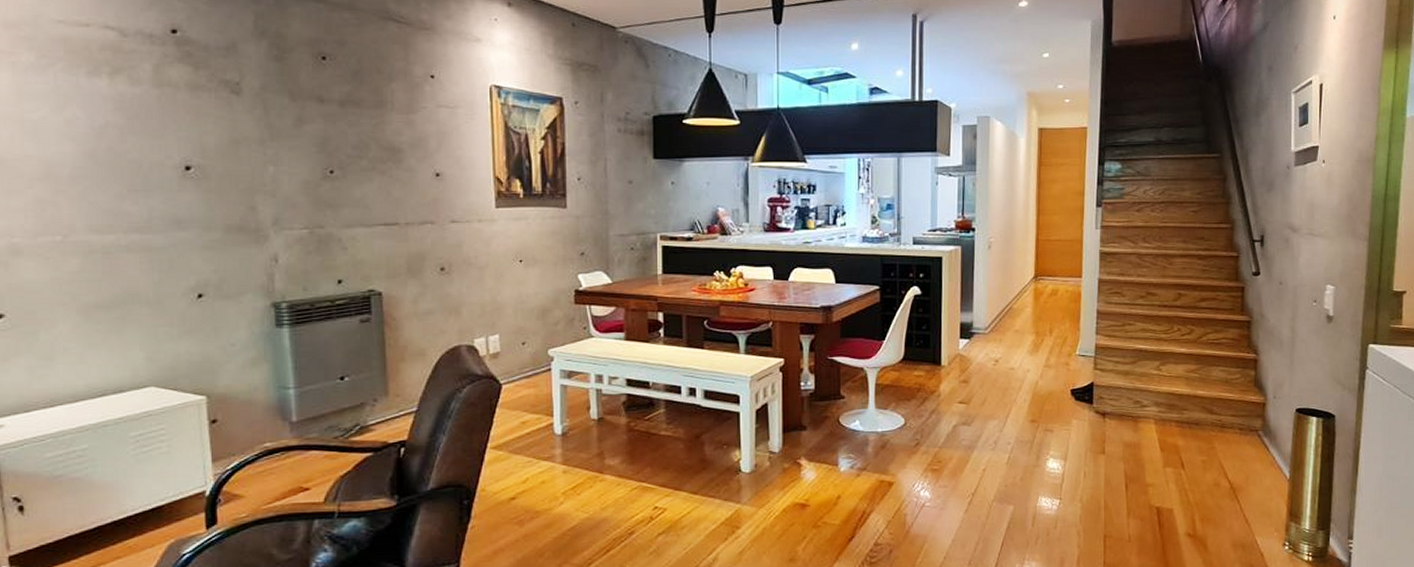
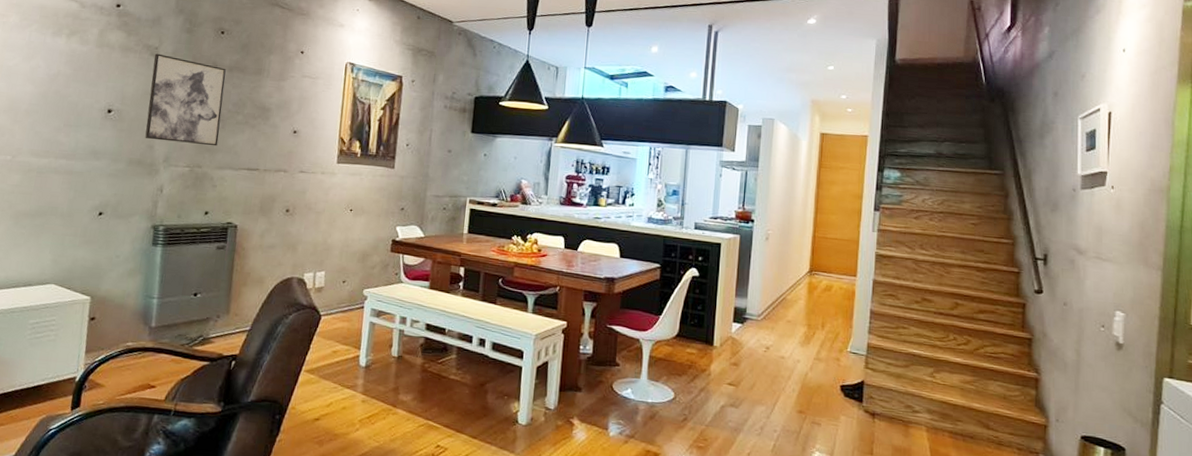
wall art: none [236,90,341,201] -> present [145,53,226,146]

